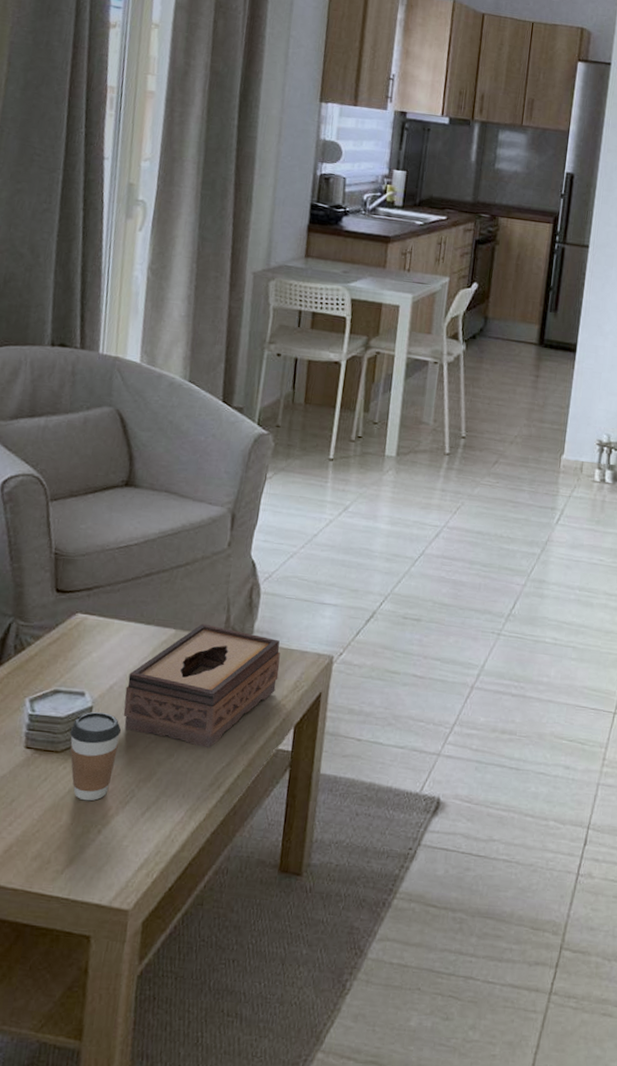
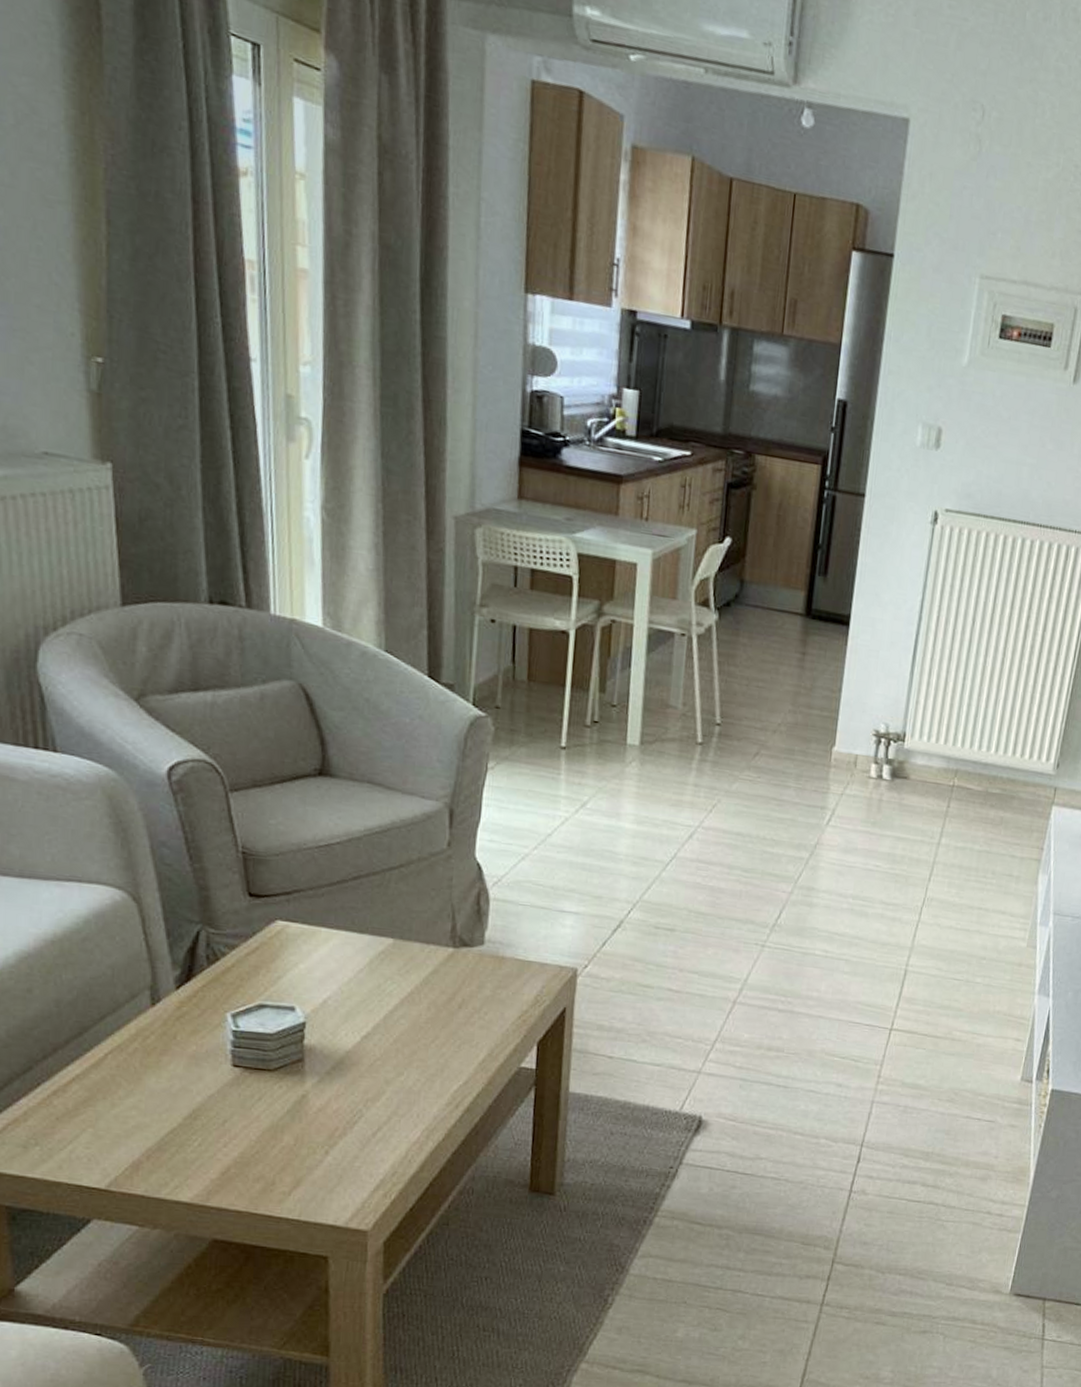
coffee cup: present [69,711,122,801] -> none [282,1027,342,1122]
tissue box: present [123,623,280,749] -> none [341,932,517,1067]

